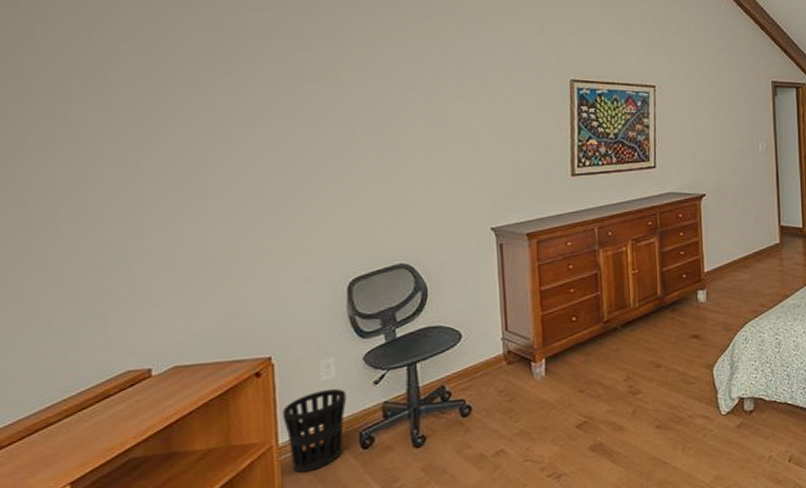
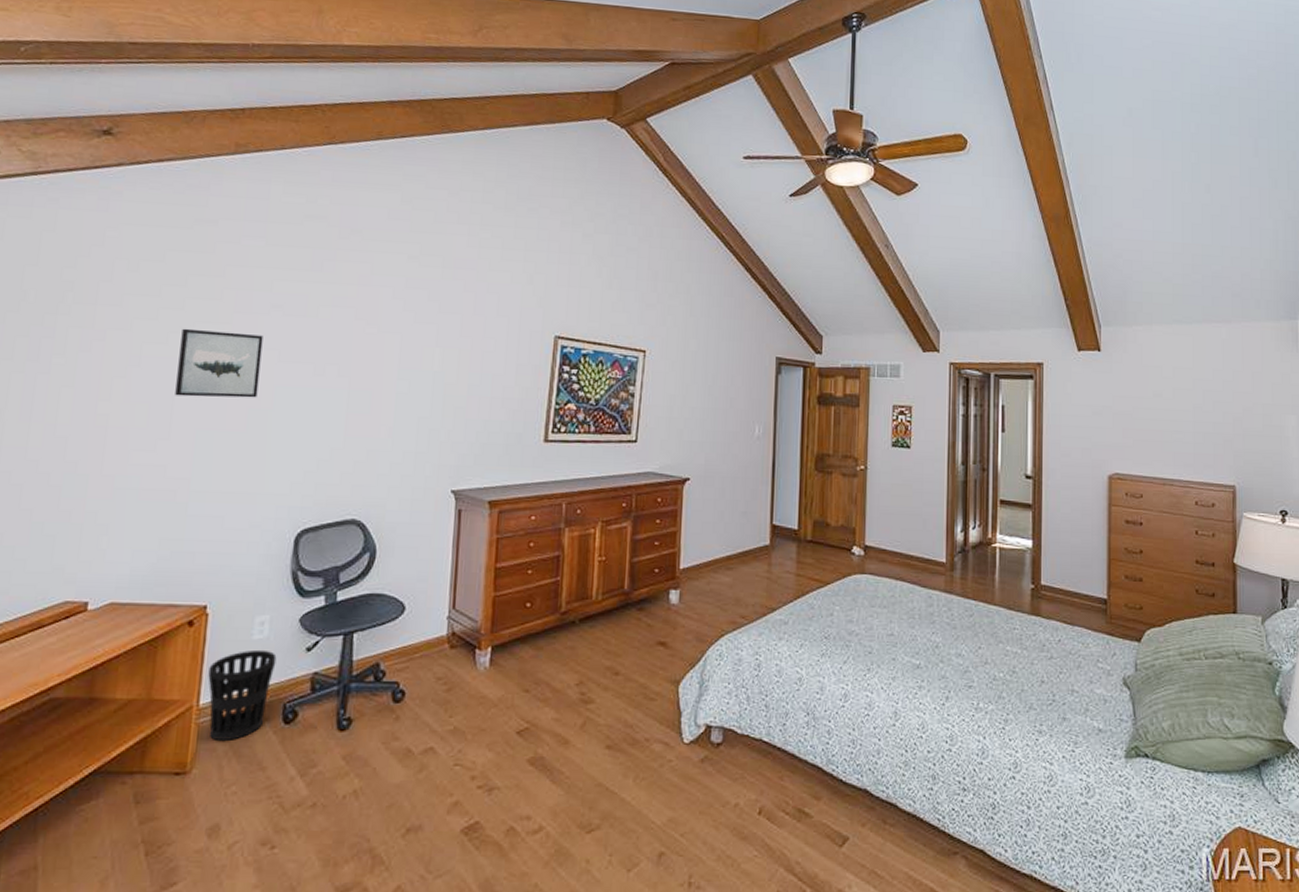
wall art: none [202,103,290,169] -> present [175,328,263,398]

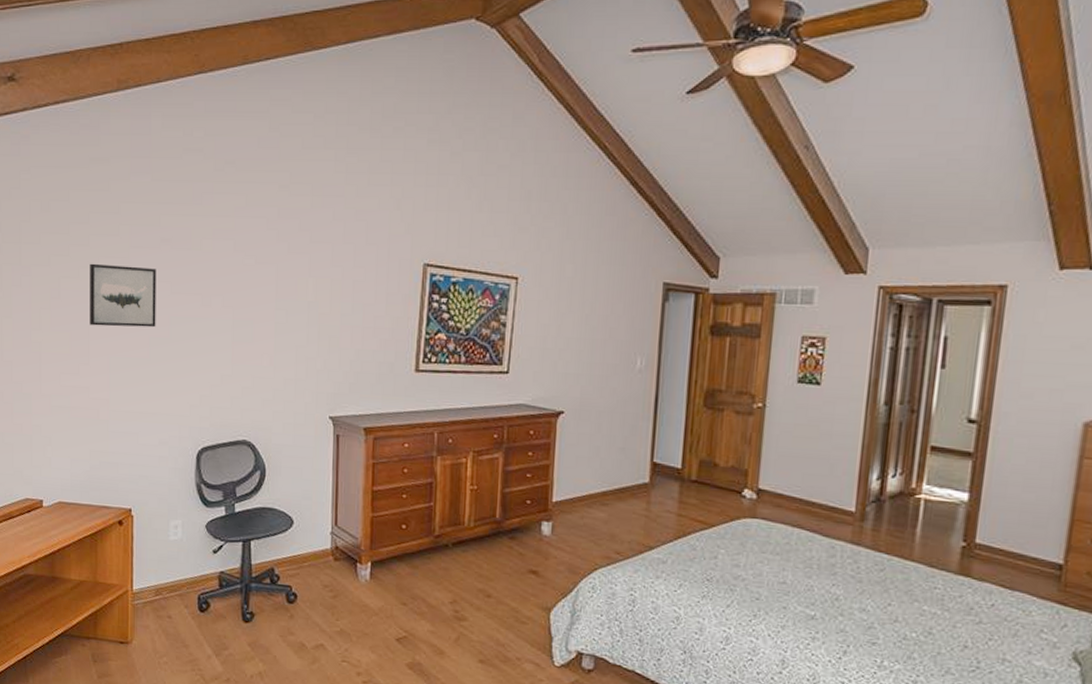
wastebasket: present [208,649,277,740] -> none [138,548,190,621]

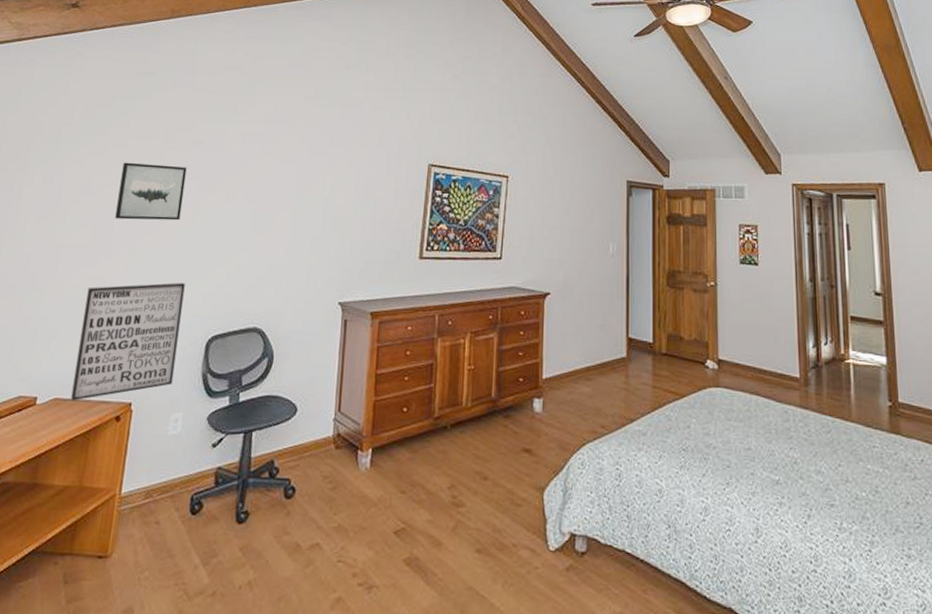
wall art: none [74,392,169,505] -> present [71,282,185,401]

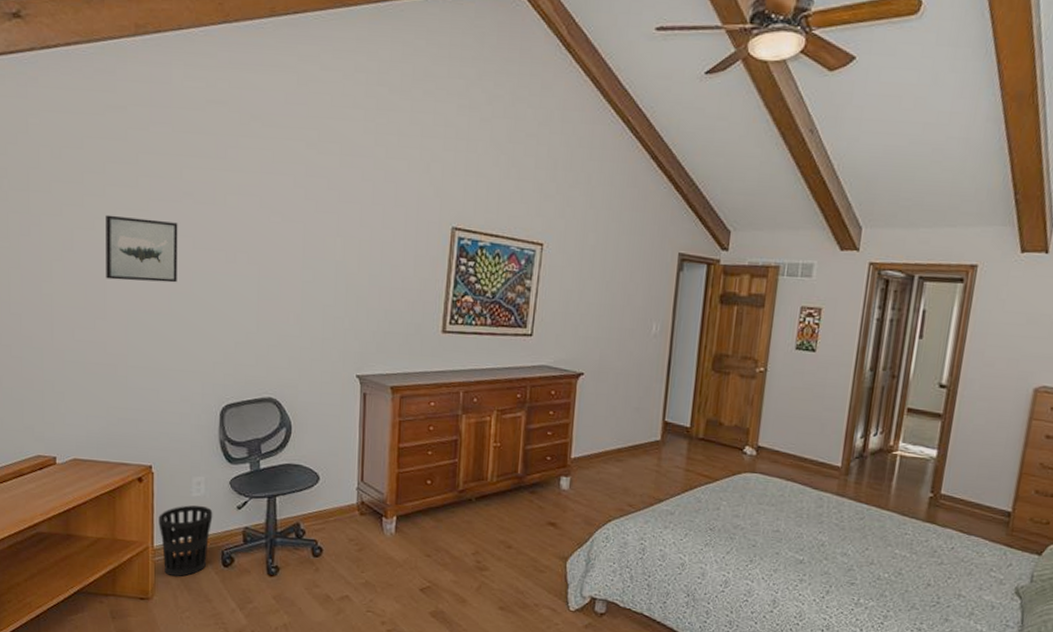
wall art: present [71,282,185,401] -> none [89,349,191,462]
wastebasket: none [128,444,187,528] -> present [158,505,213,577]

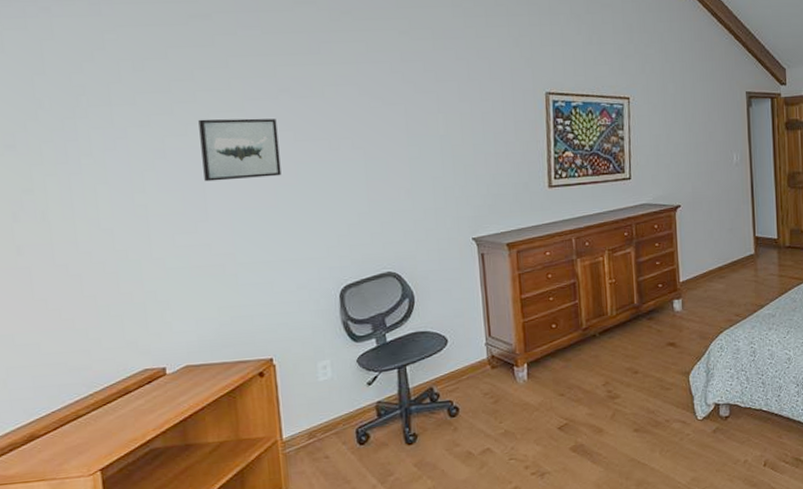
wastebasket: present [158,505,213,577] -> none [285,388,343,465]

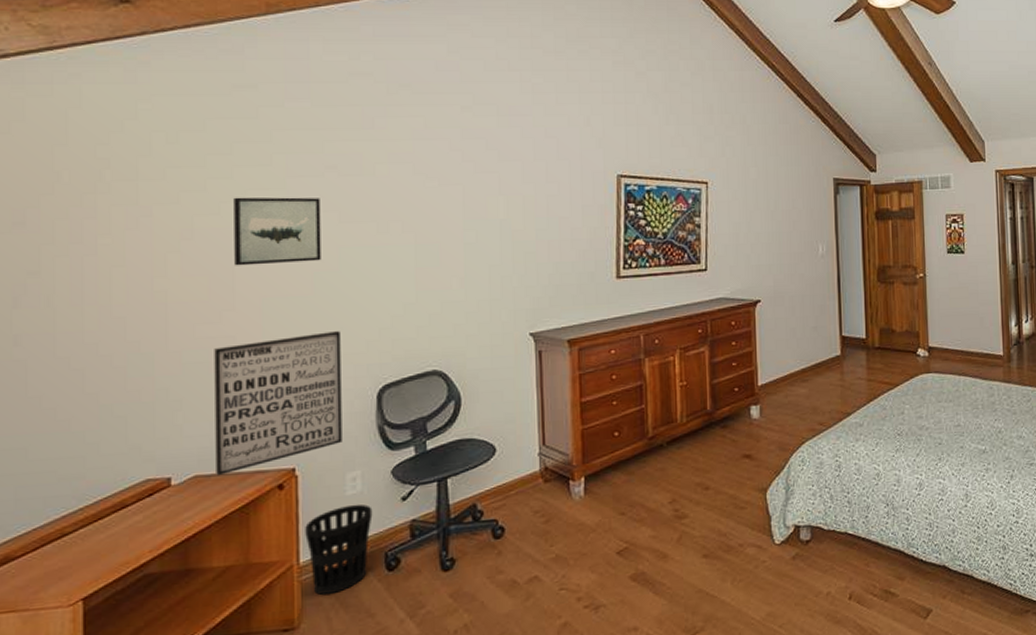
wall art: none [193,239,312,366] -> present [214,331,342,476]
wastebasket: none [285,388,343,465] -> present [305,504,373,595]

